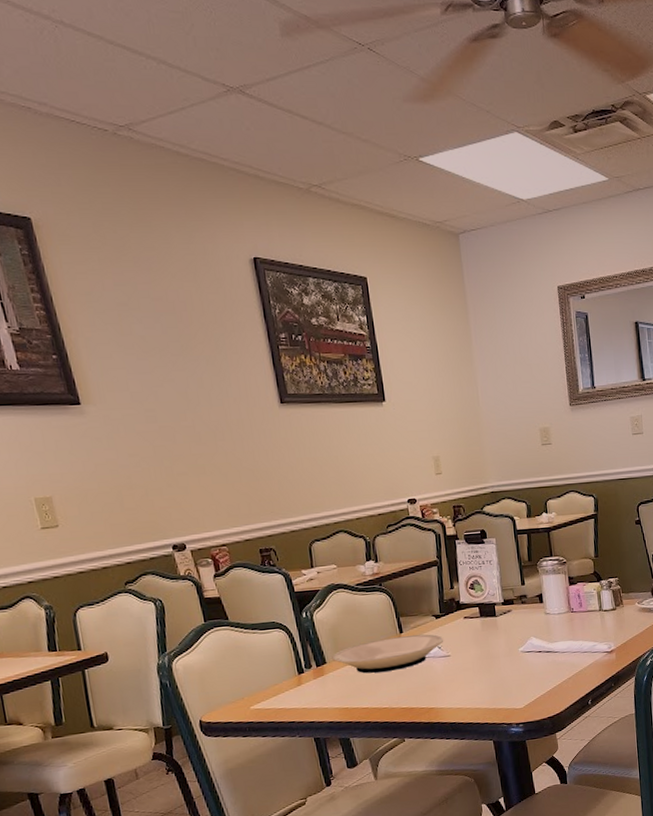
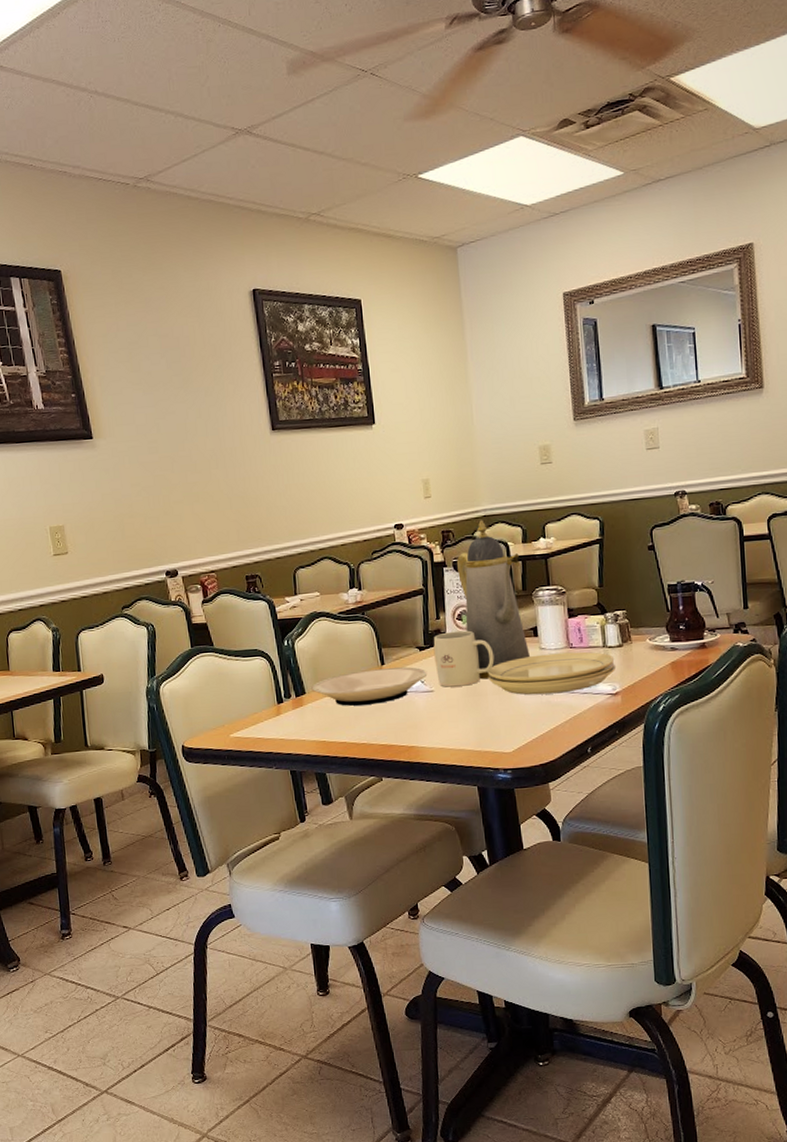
mug: none [448,598,505,652] -> present [433,630,495,687]
coffee pot: none [468,495,536,644] -> present [457,519,530,680]
plate: none [499,615,611,656] -> present [487,651,617,695]

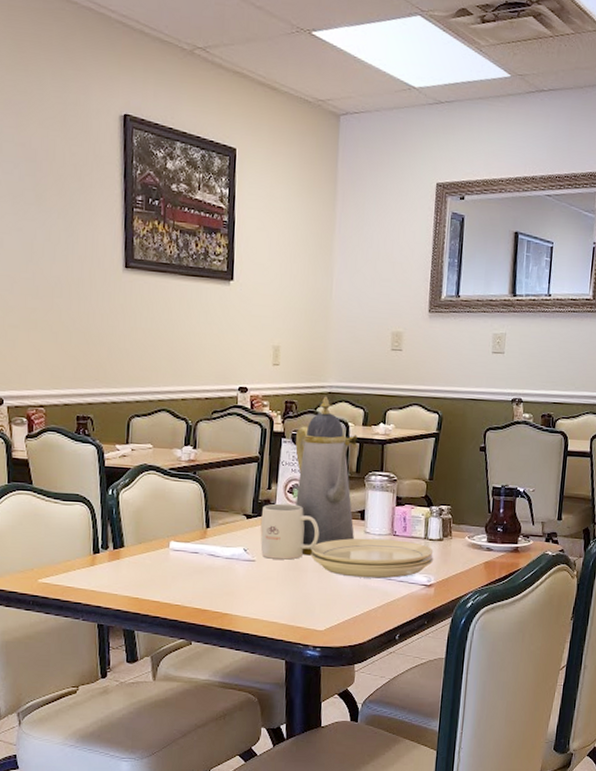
plate: present [311,667,428,706] -> none [131,531,252,567]

